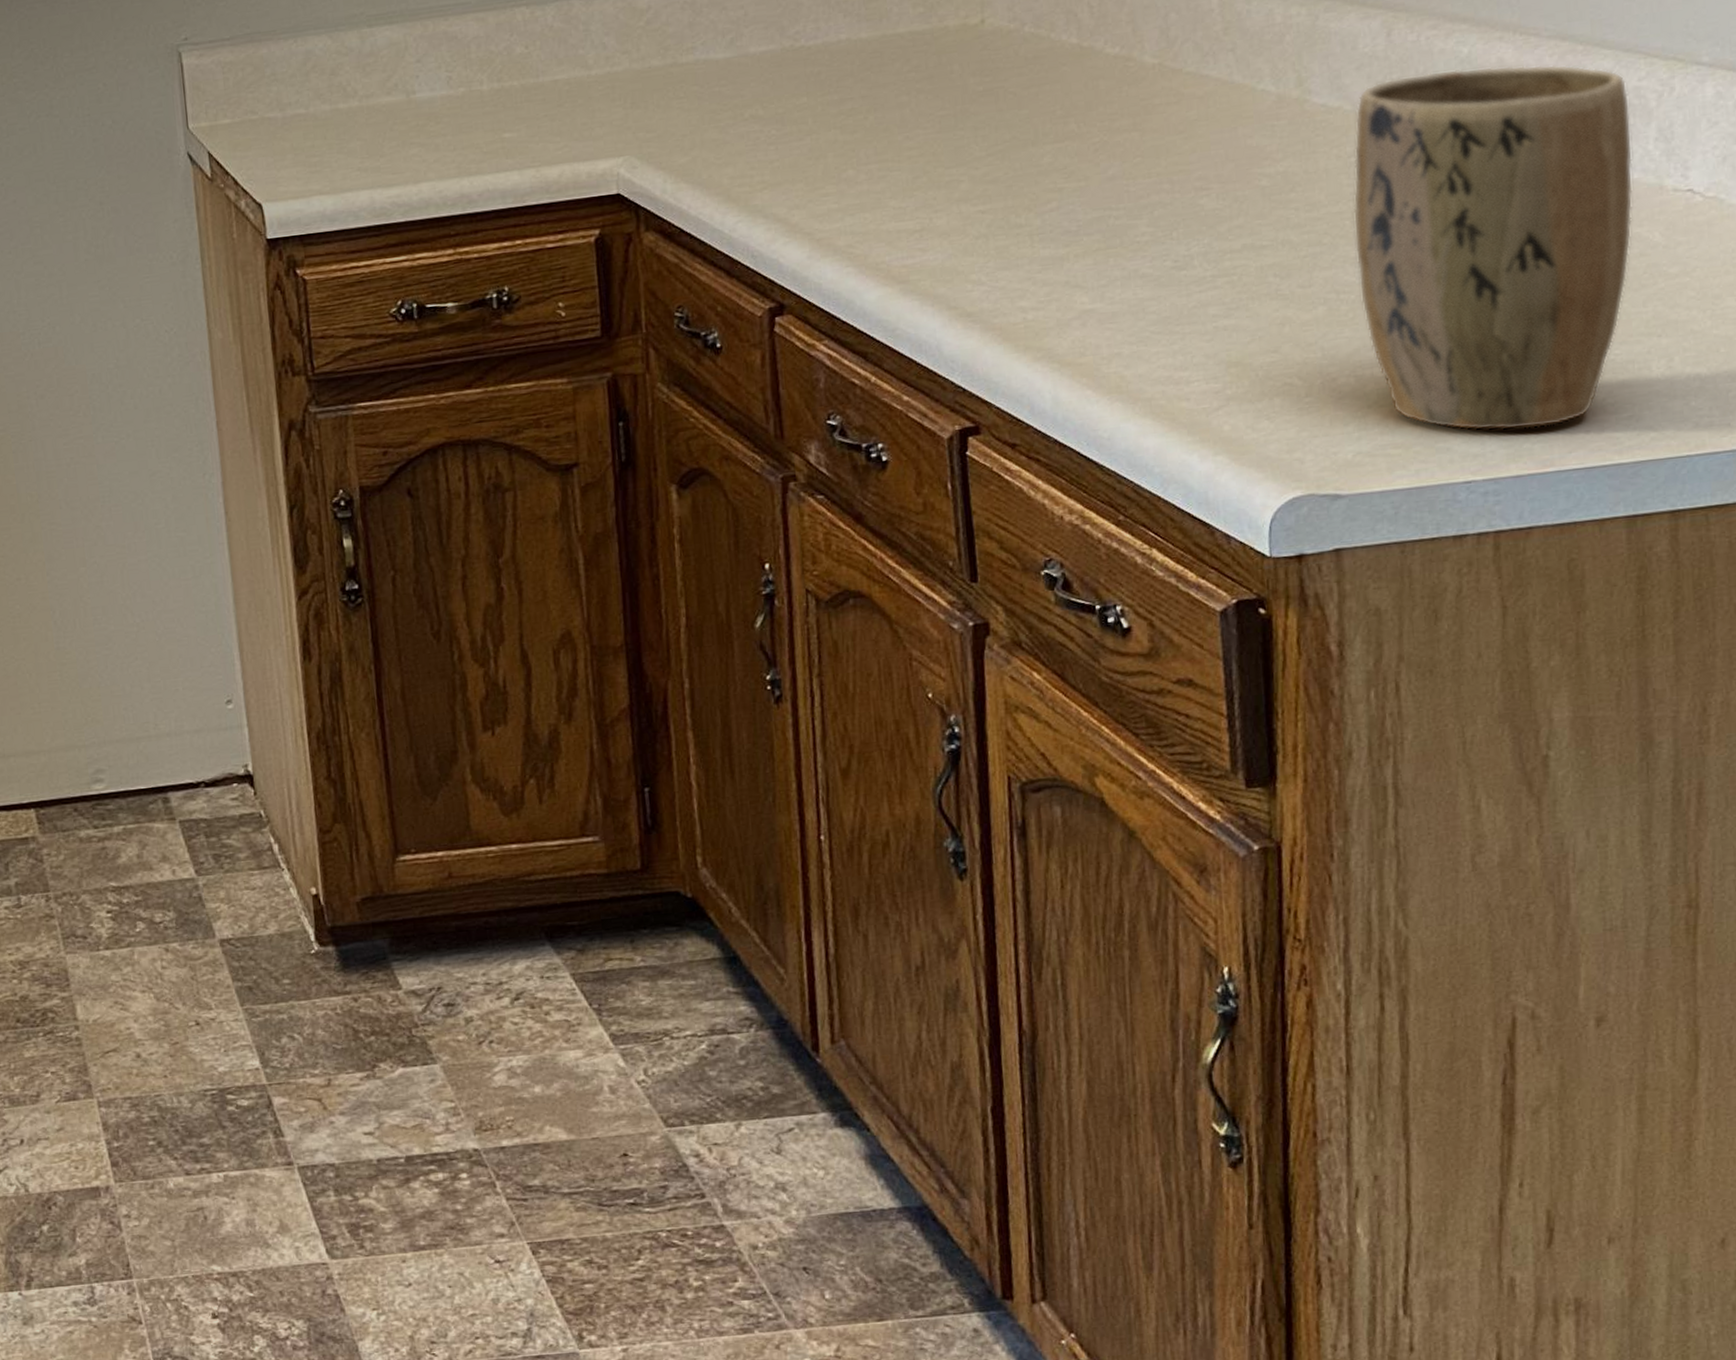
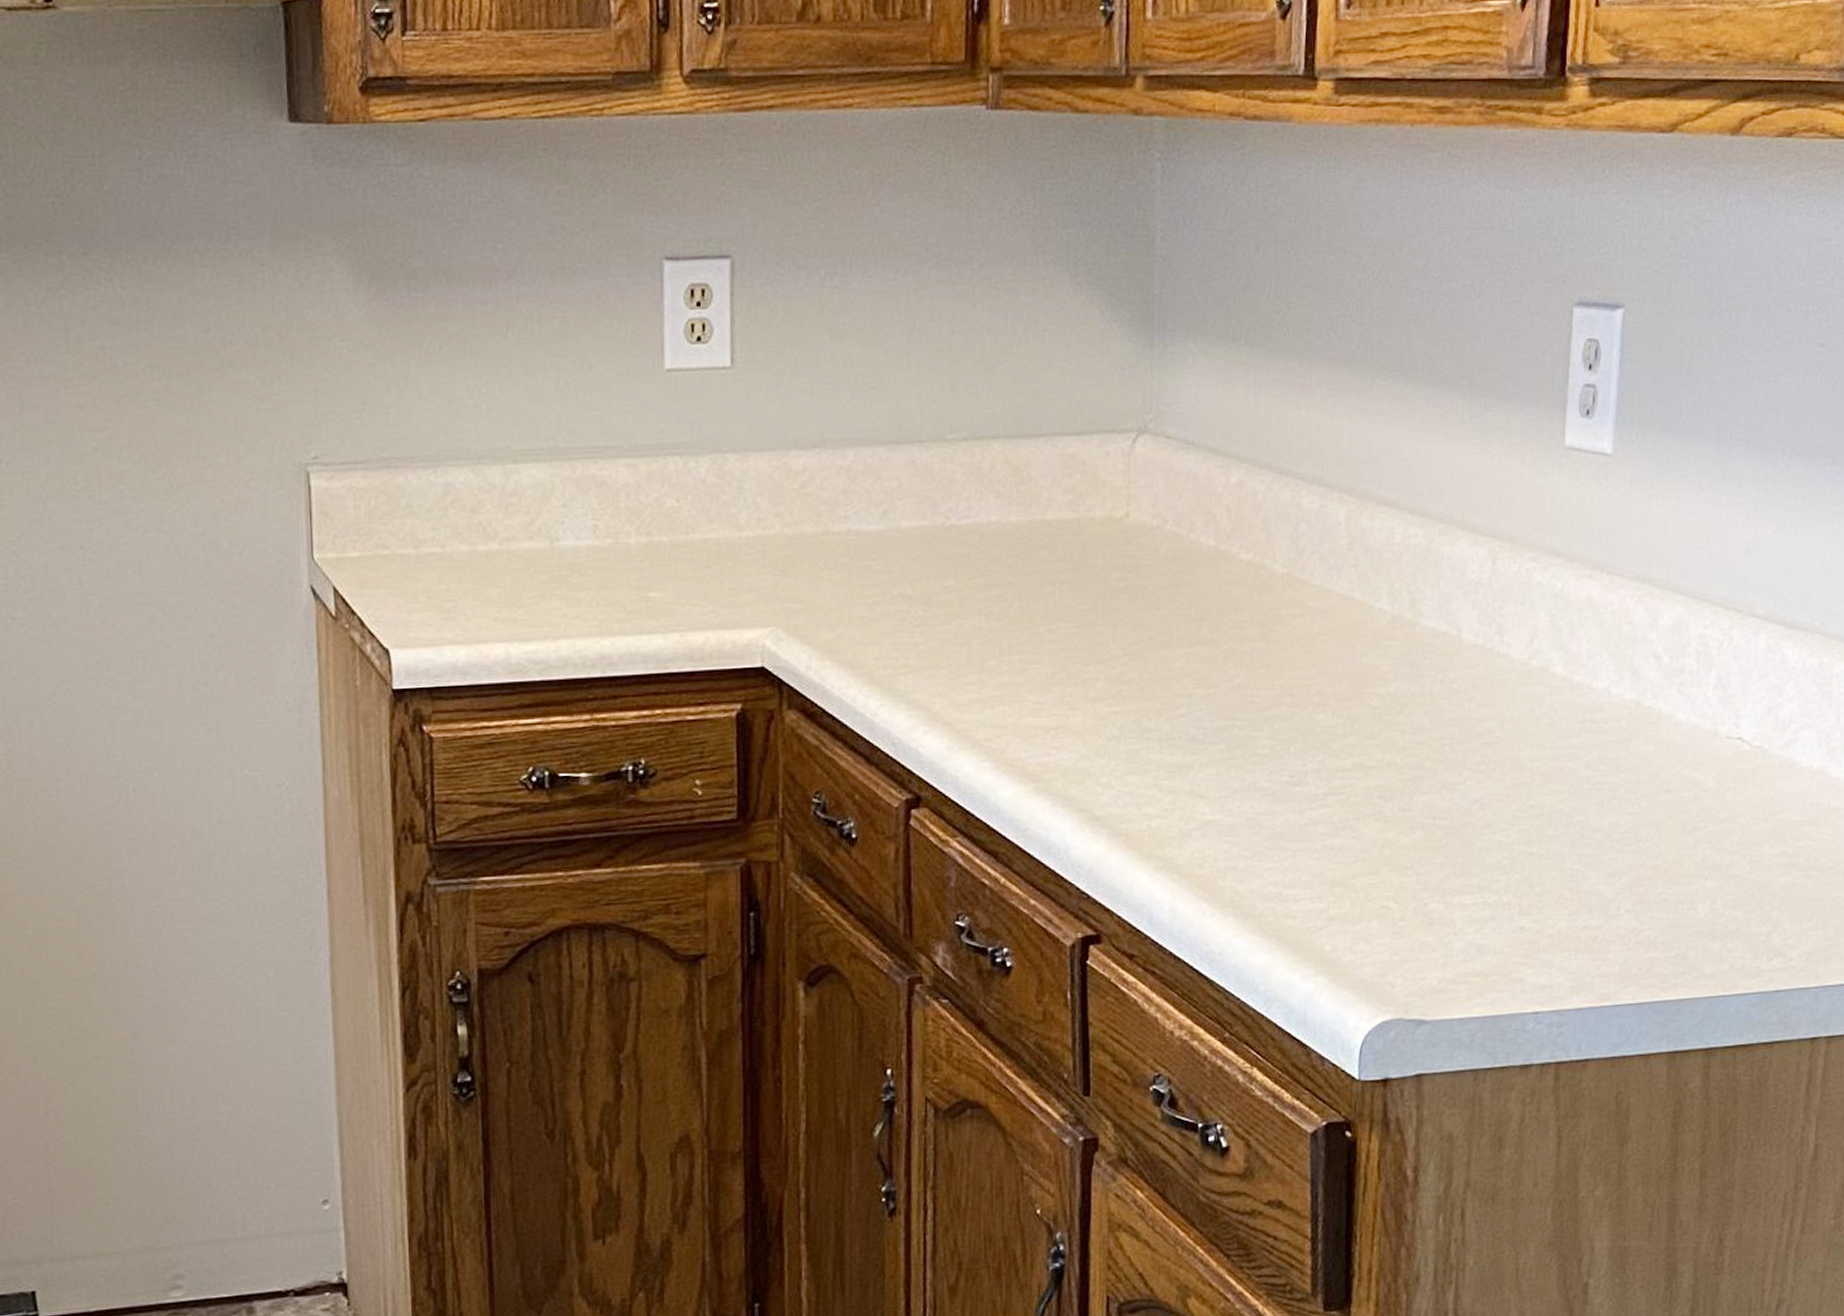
plant pot: present [1353,64,1633,431] -> none [1452,603,1695,964]

